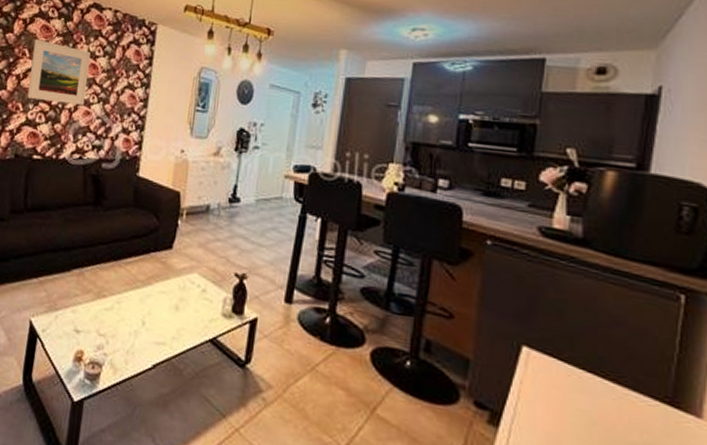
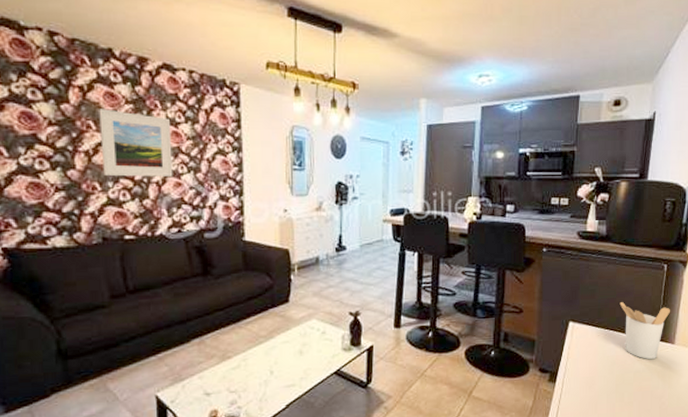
utensil holder: none [604,335,694,434] -> present [619,302,671,360]

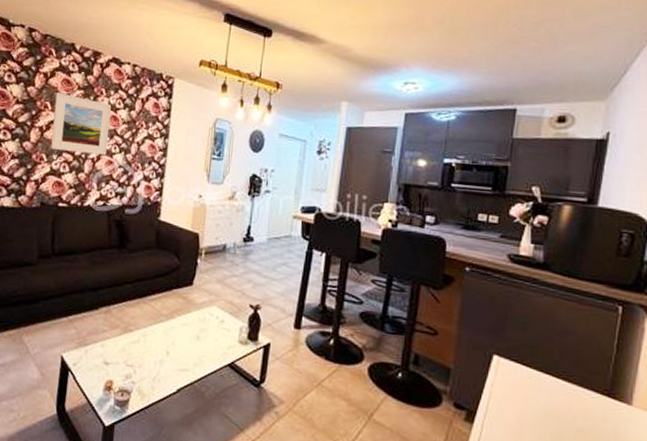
utensil holder: present [619,302,671,360] -> none [558,342,627,420]

